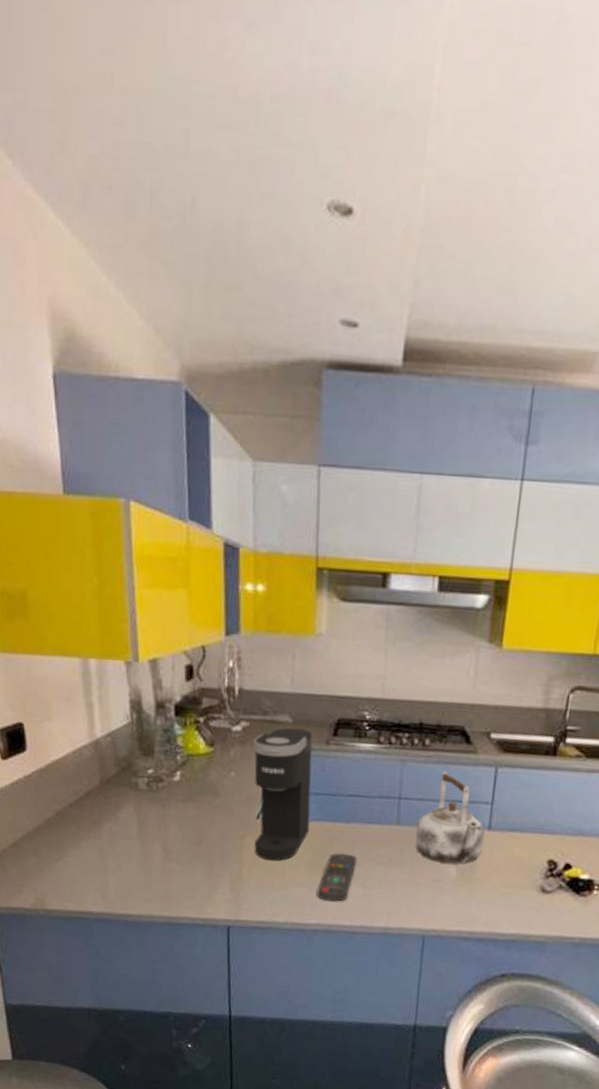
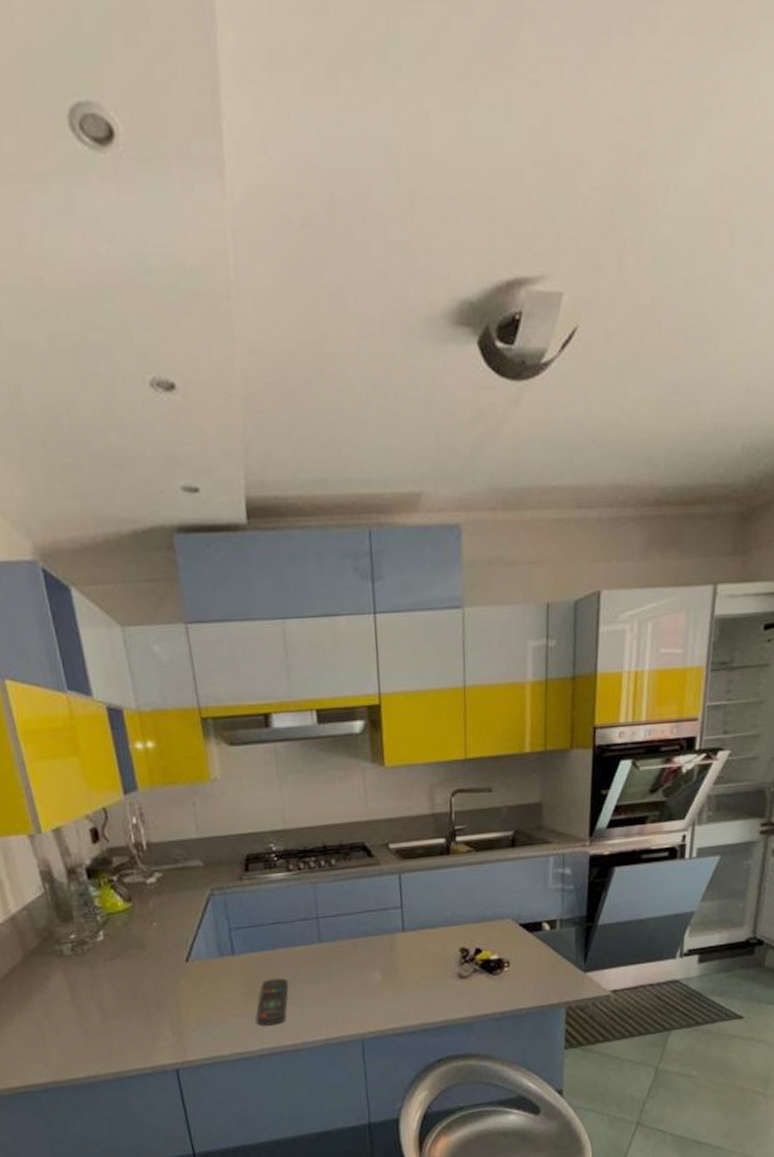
coffee maker: present [252,728,312,861] -> none [169,870,239,1000]
kettle: present [415,770,485,865] -> none [338,885,401,970]

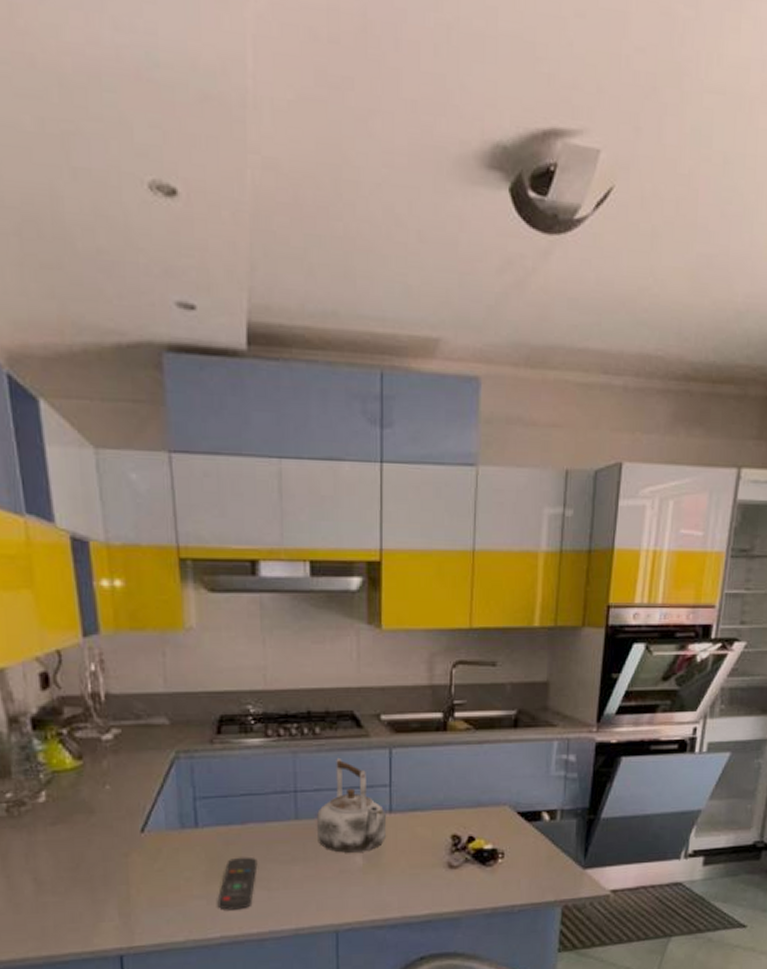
kettle: none [338,885,401,970] -> present [317,757,387,853]

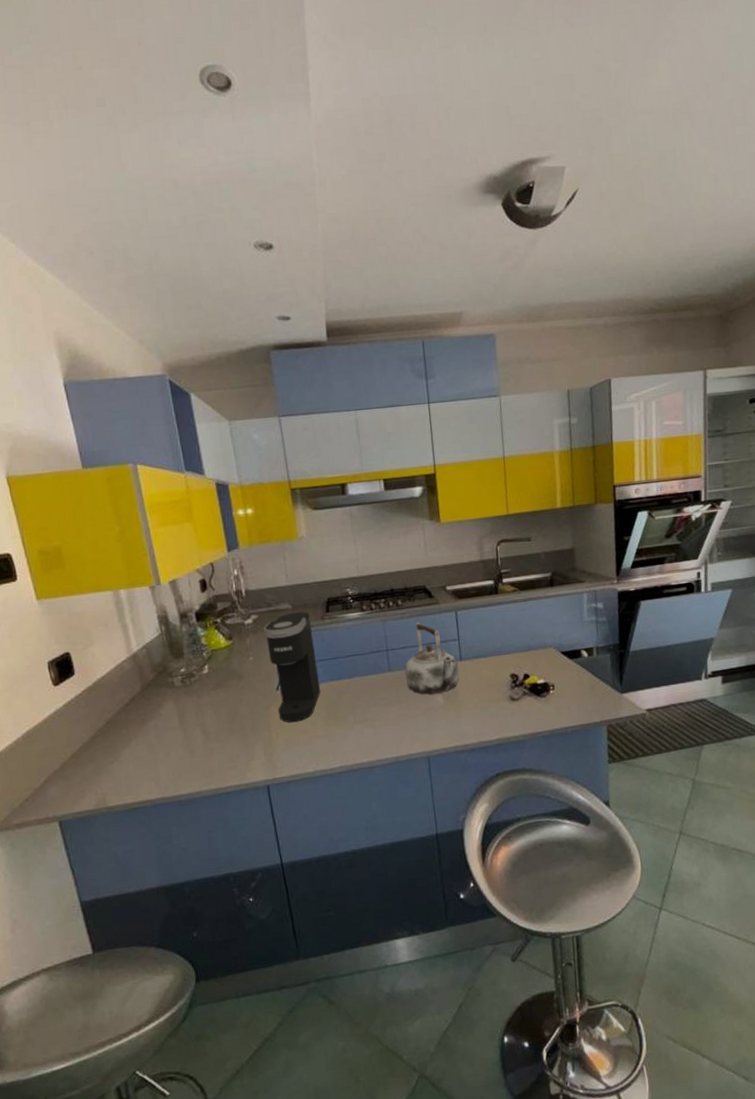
coffee maker: none [127,731,202,877] -> present [263,612,321,723]
remote control: present [217,856,258,910] -> none [335,703,364,746]

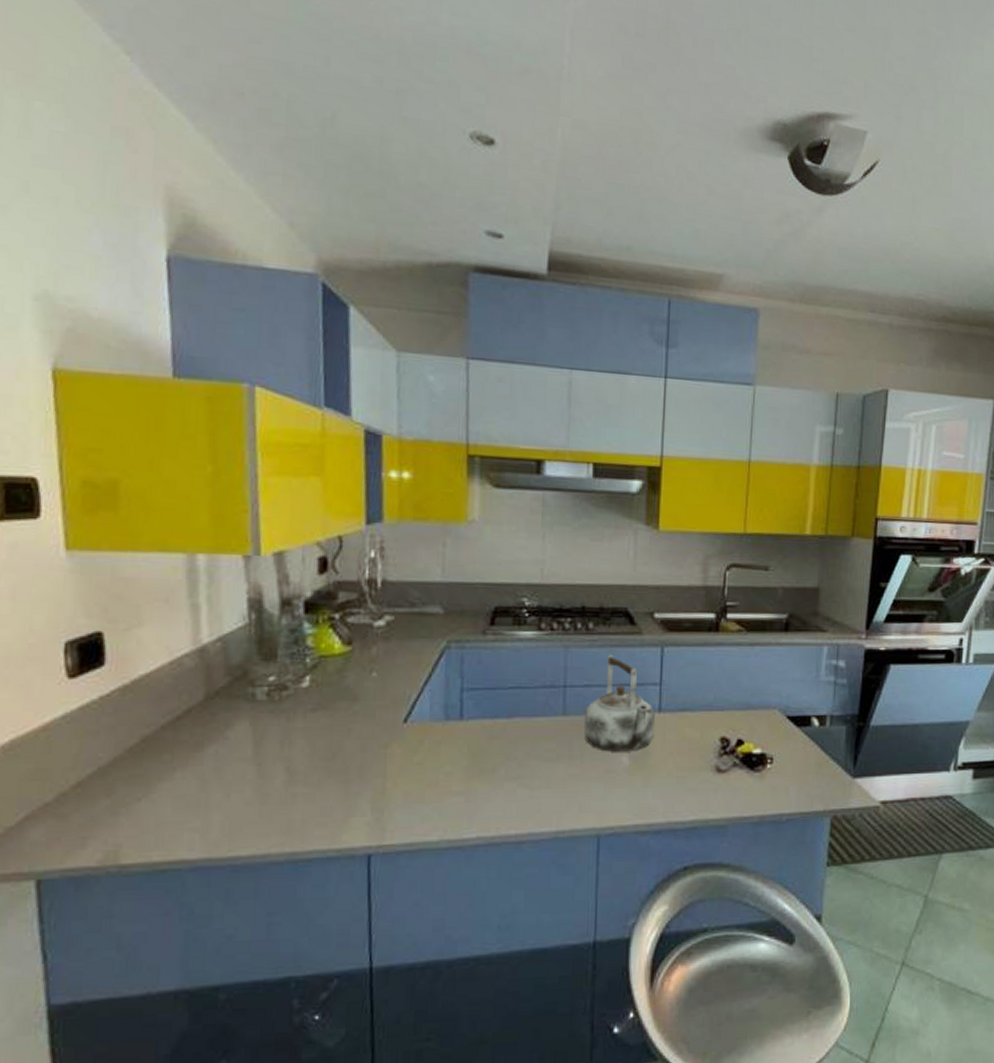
coffee maker: present [263,612,321,723] -> none [398,620,467,770]

